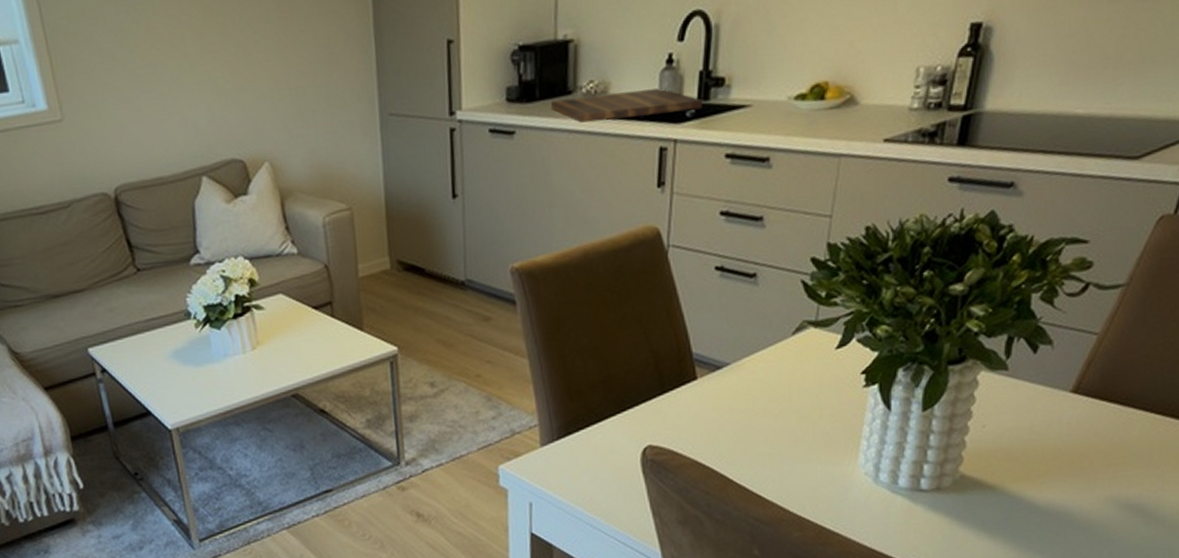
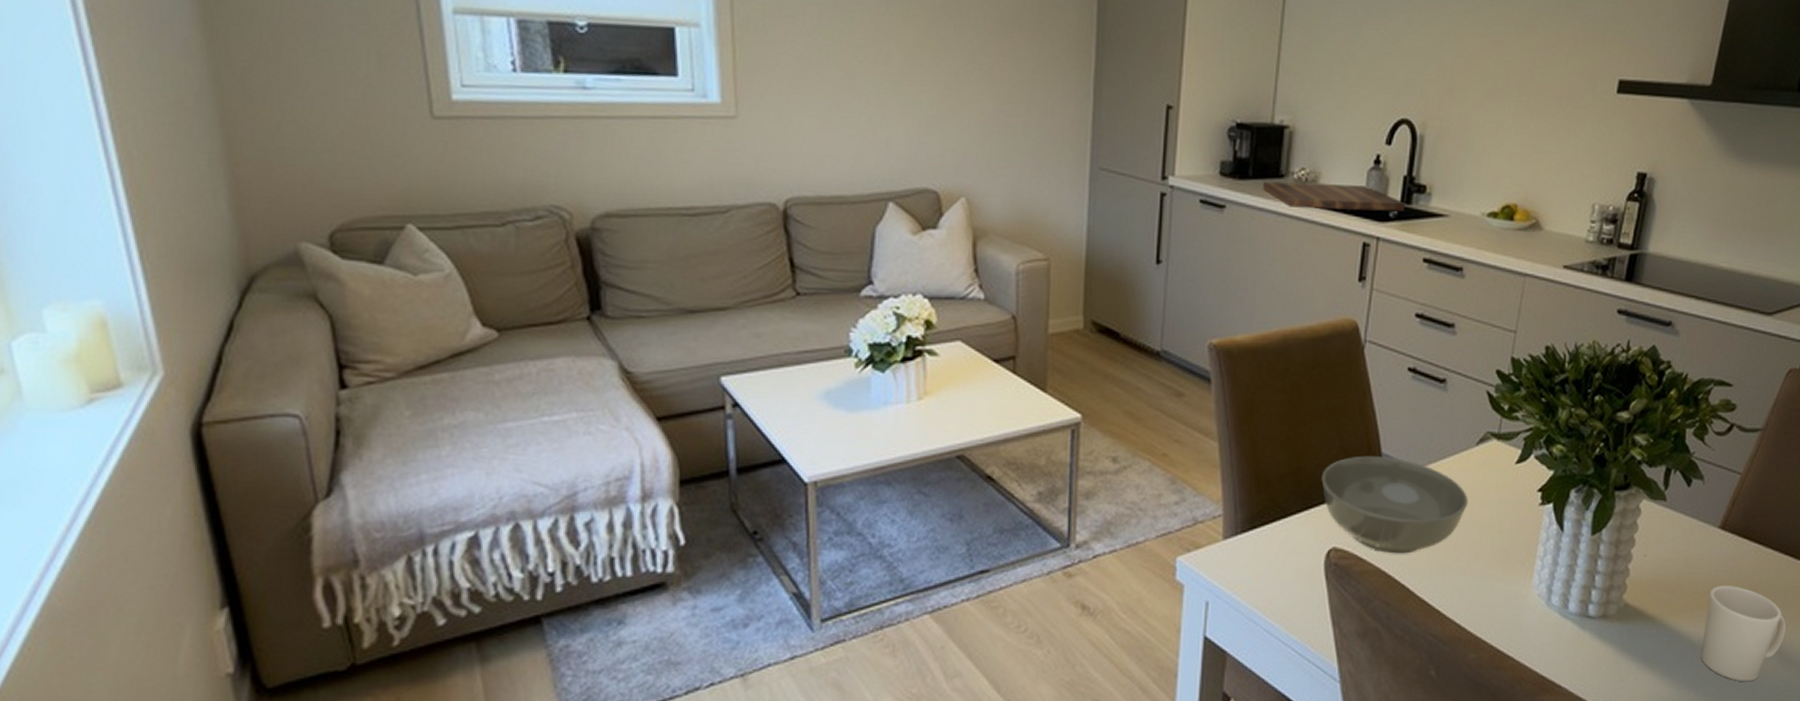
bowl: none [632,355,786,446] -> present [1321,455,1468,554]
mug: none [1049,448,1151,543] -> present [1701,585,1786,682]

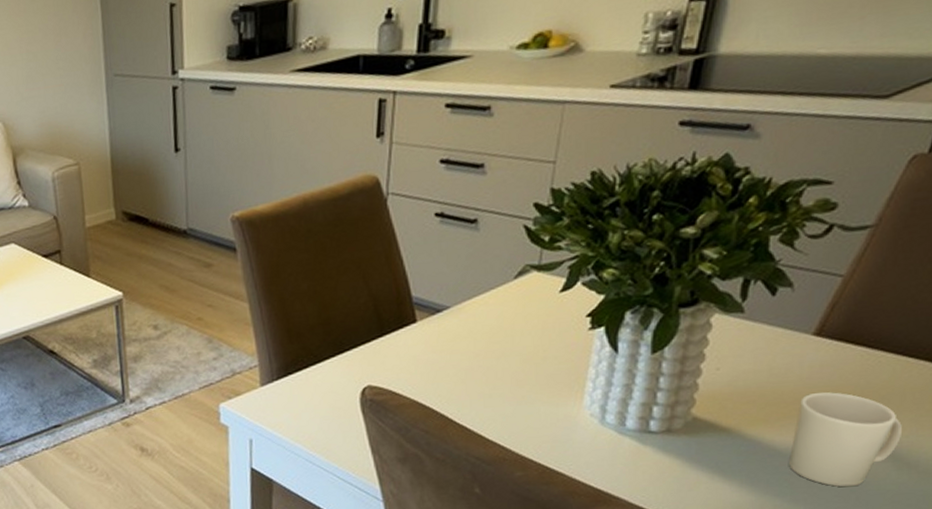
cutting board: present [1262,181,1406,212] -> none [270,42,423,78]
bowl: present [1321,455,1468,554] -> none [351,299,508,387]

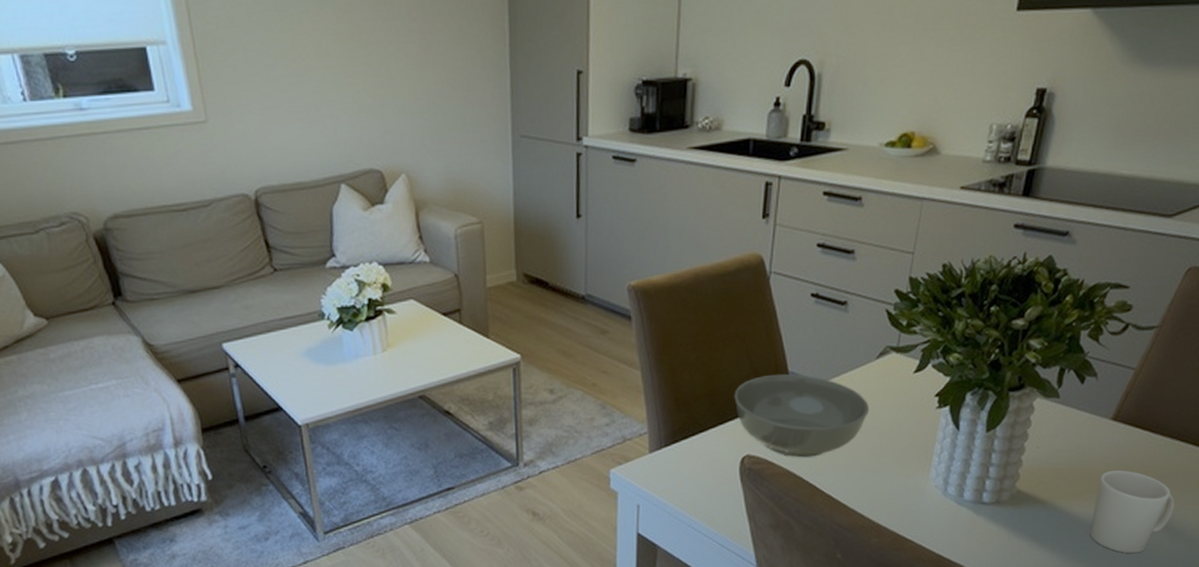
bowl: none [351,299,508,387] -> present [734,374,870,458]

